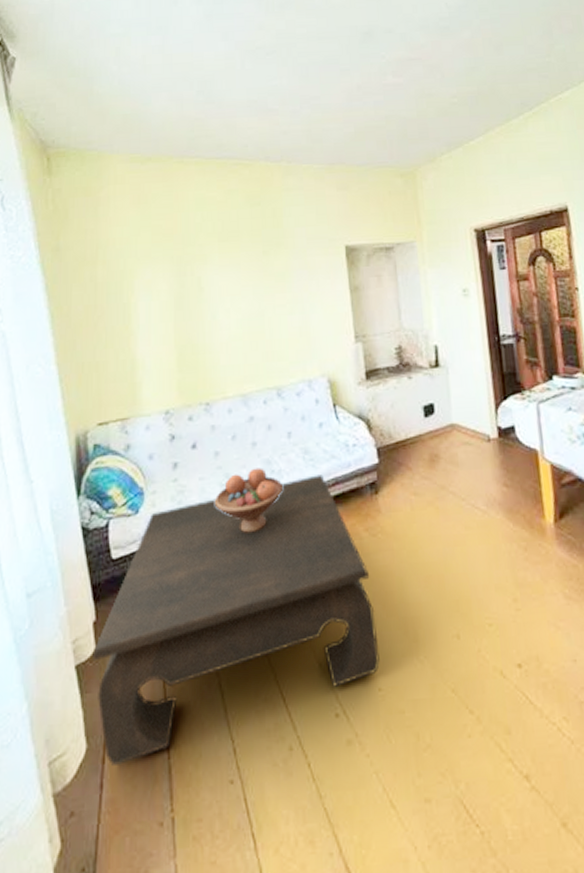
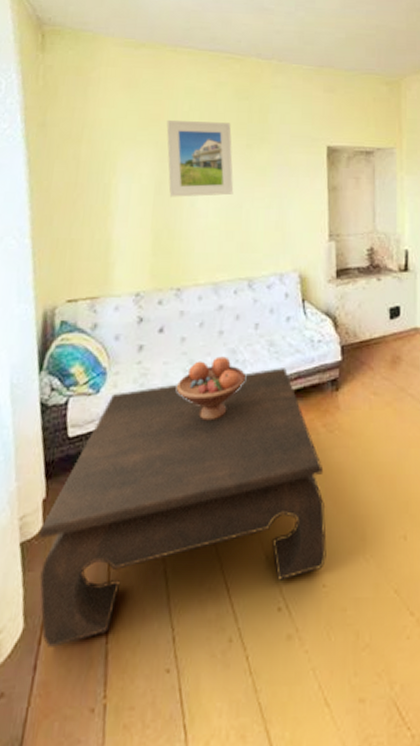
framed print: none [180,230,254,311] -> present [166,119,234,197]

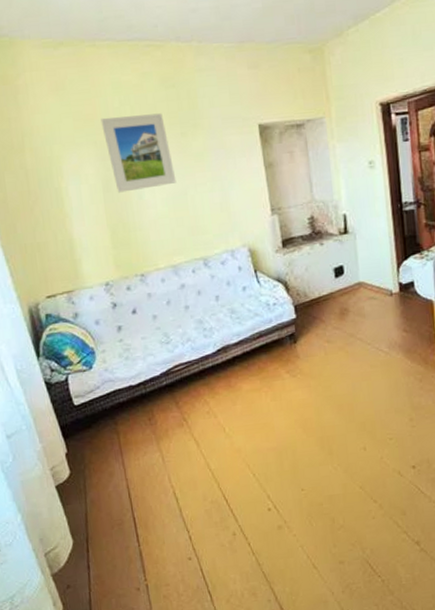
coffee table: present [38,368,327,647] -> none [68,330,302,553]
fruit bowl: present [176,356,245,421] -> none [156,326,214,380]

